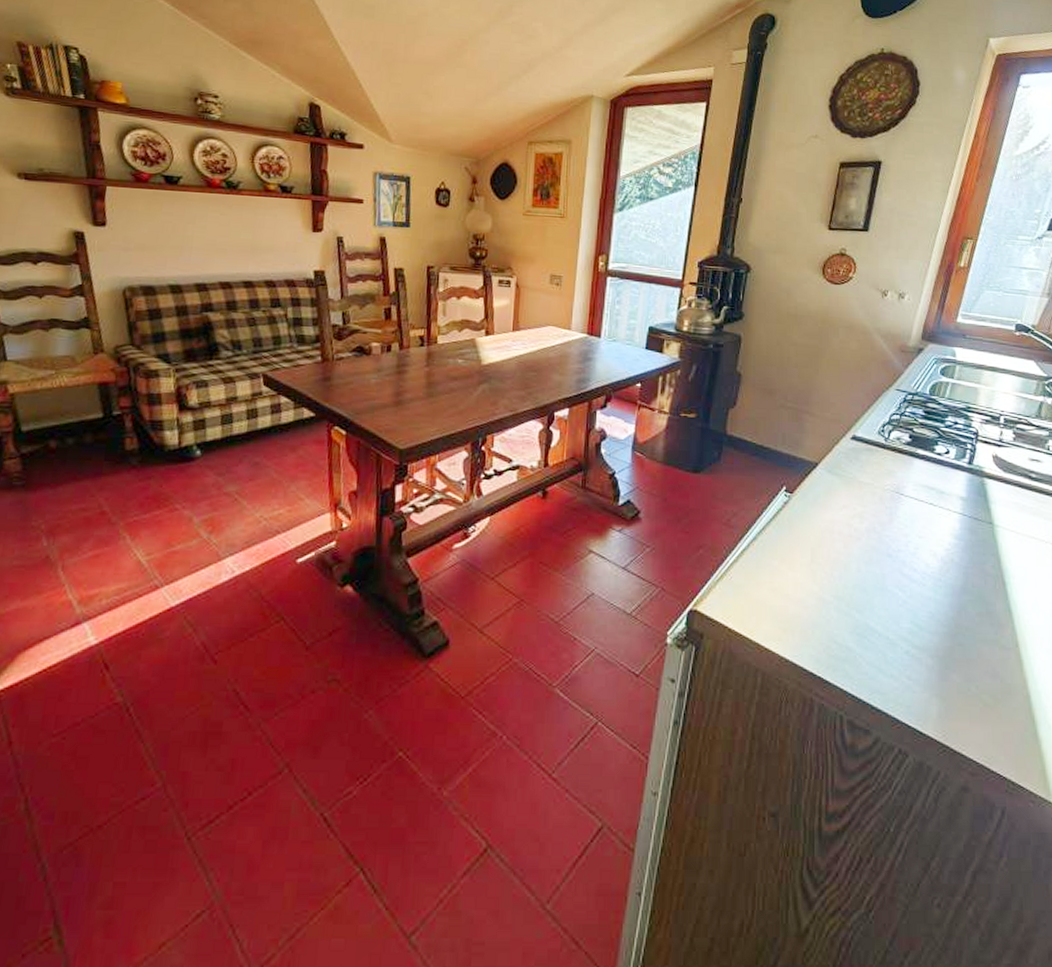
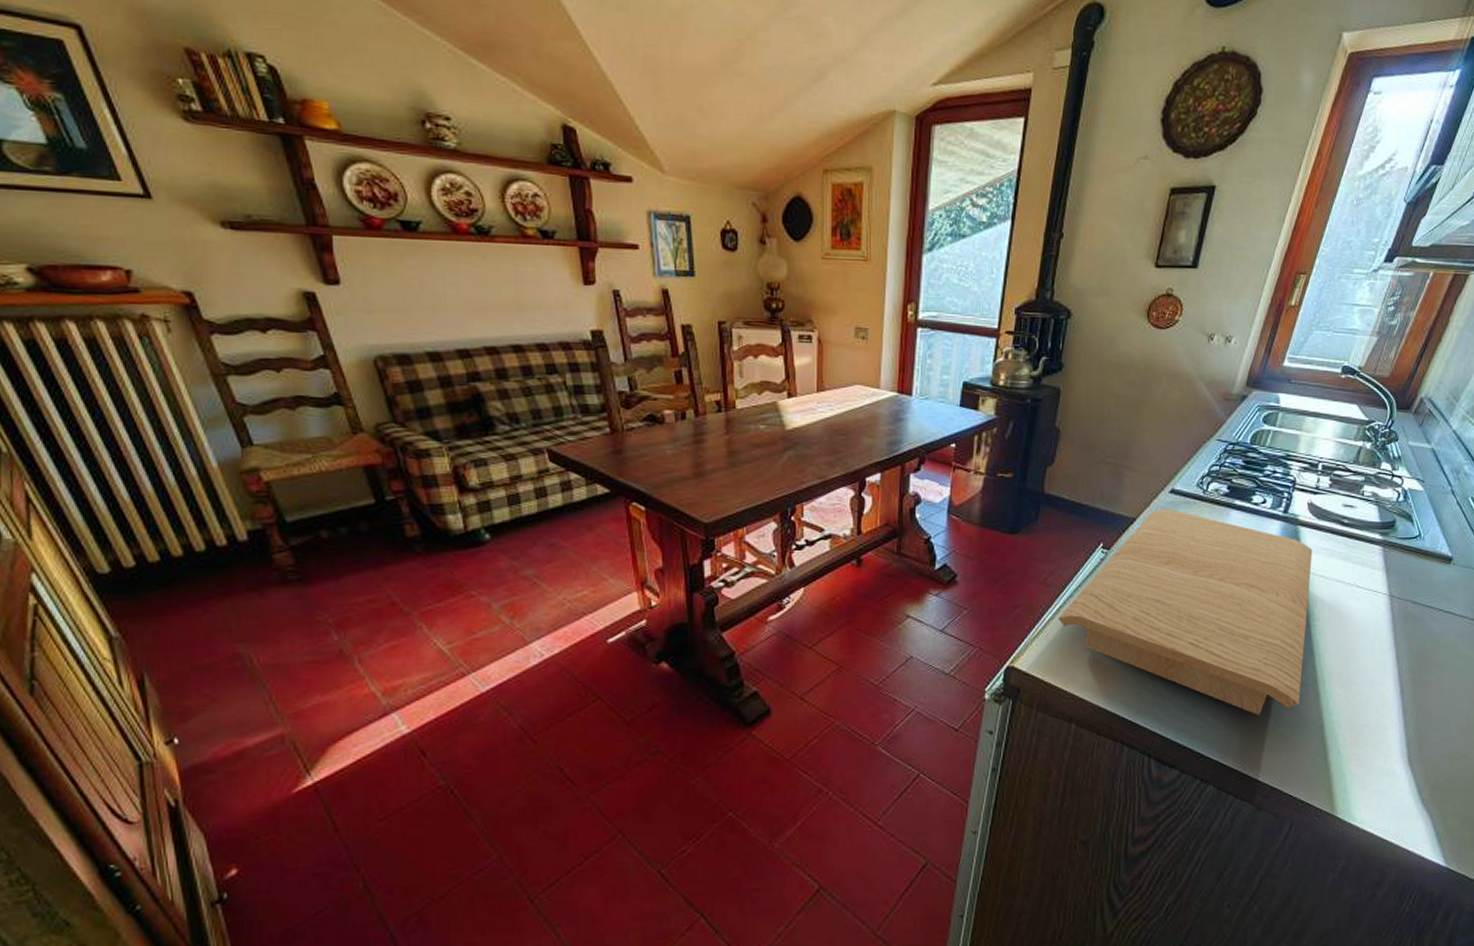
cutting board: none [742,455,1002,679] -> present [1058,509,1313,715]

